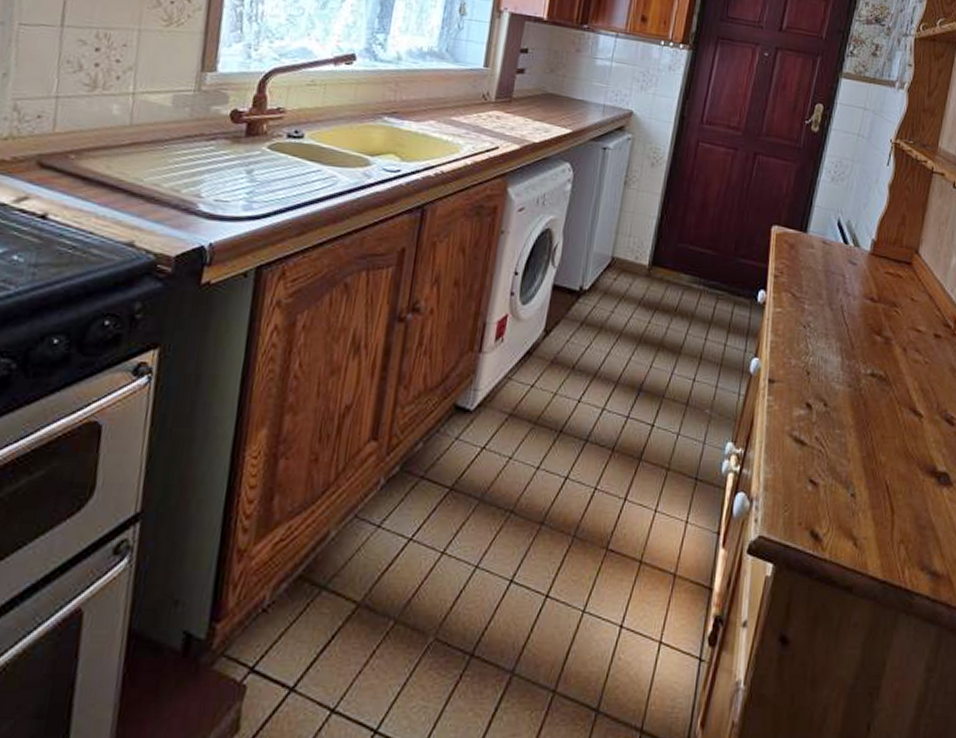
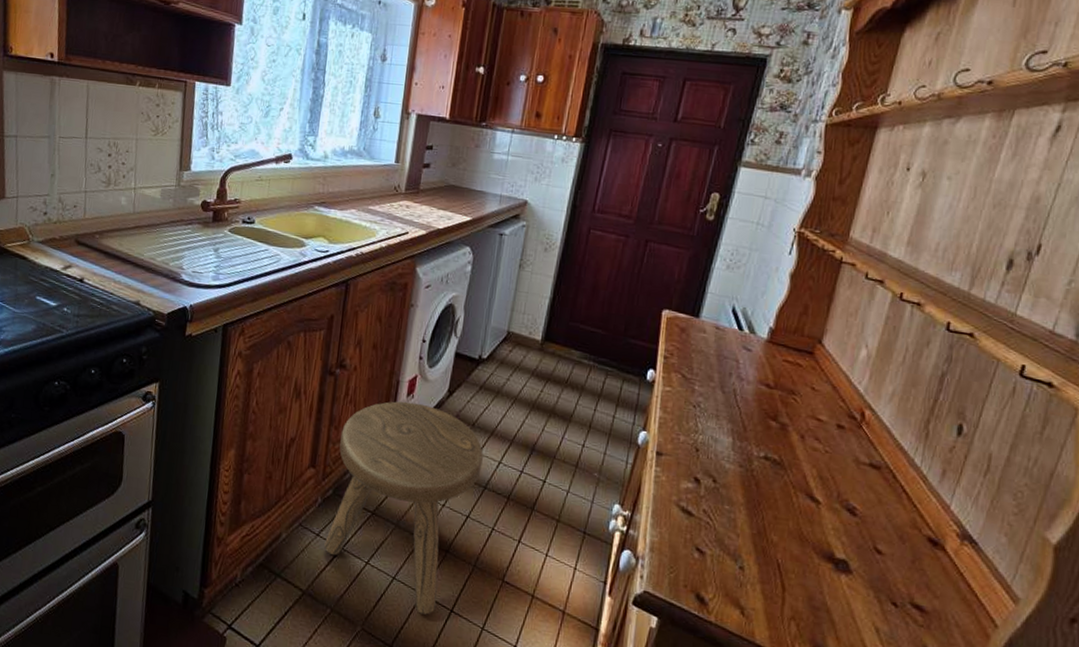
stool: none [386,347,585,606] -> present [323,401,483,615]

